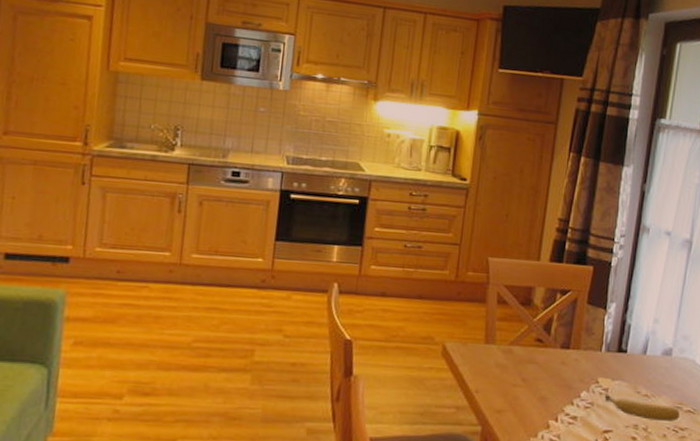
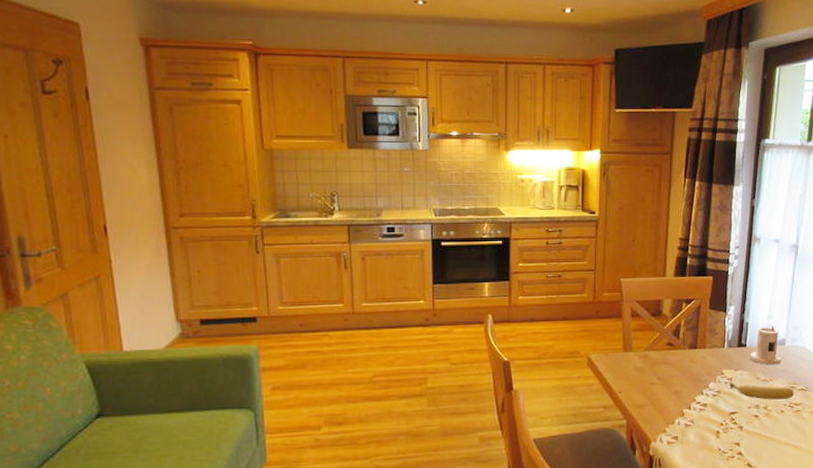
candle: none [630,330,666,379] -> present [750,325,781,365]

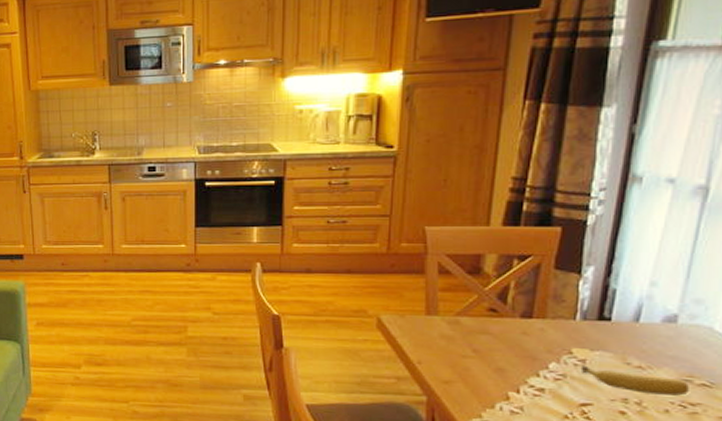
candle: present [750,325,781,365] -> none [616,295,669,349]

